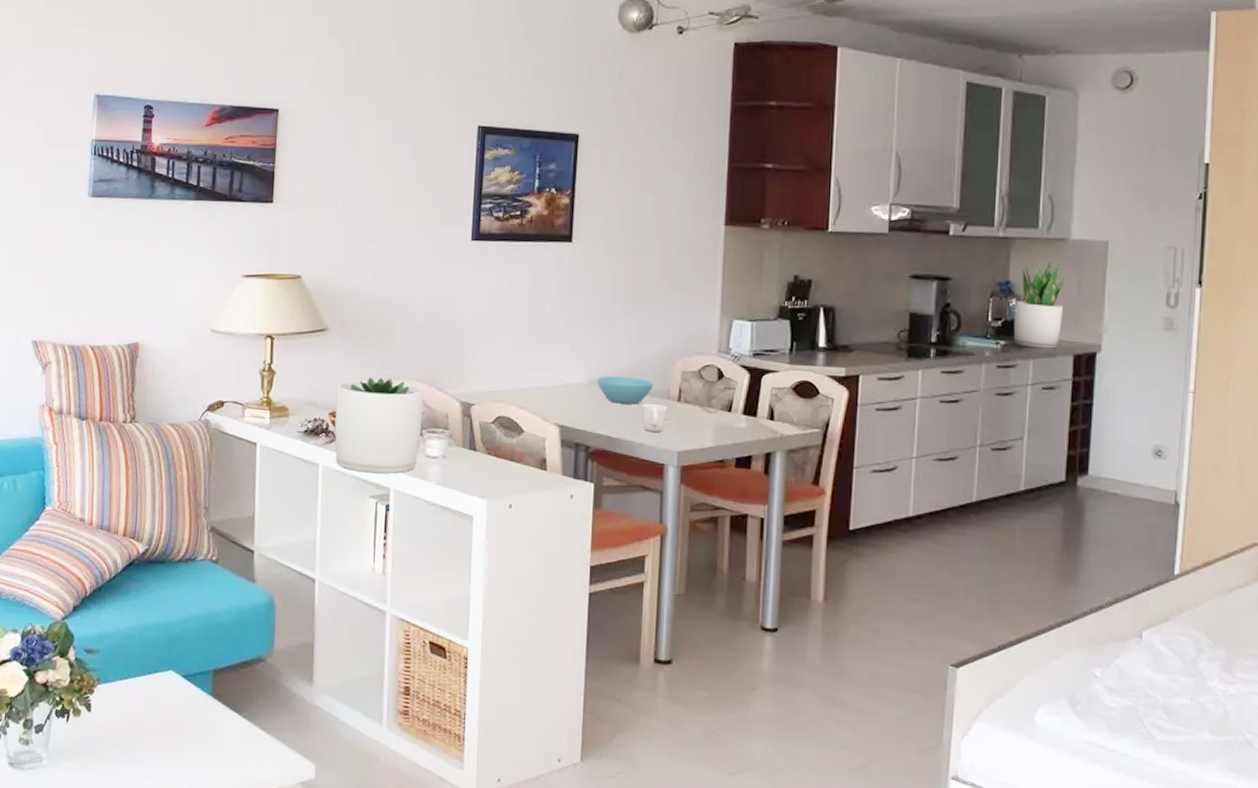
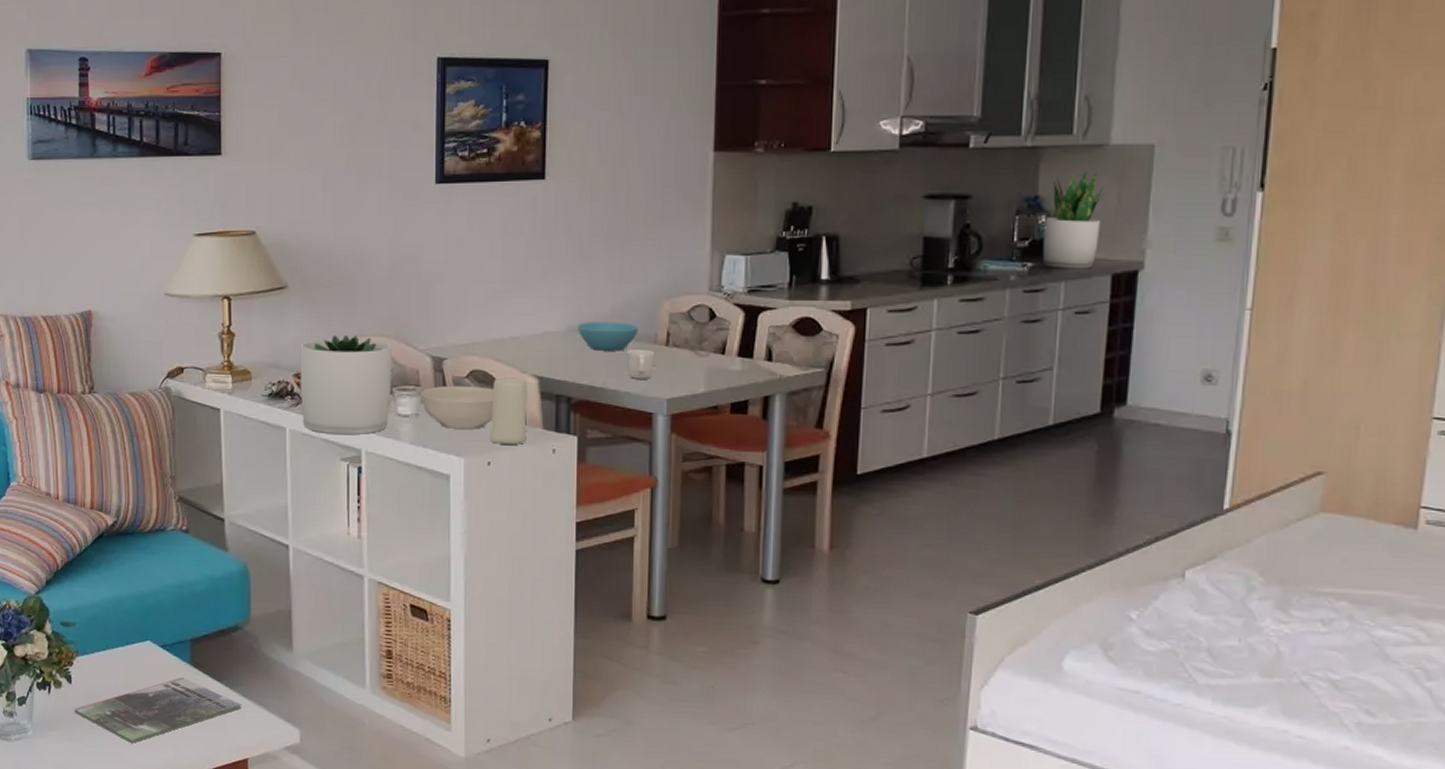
magazine: none [91,708,260,775] -> present [74,677,242,743]
bowl: none [449,430,518,473] -> present [421,385,494,429]
candle: none [513,425,549,489] -> present [491,378,527,445]

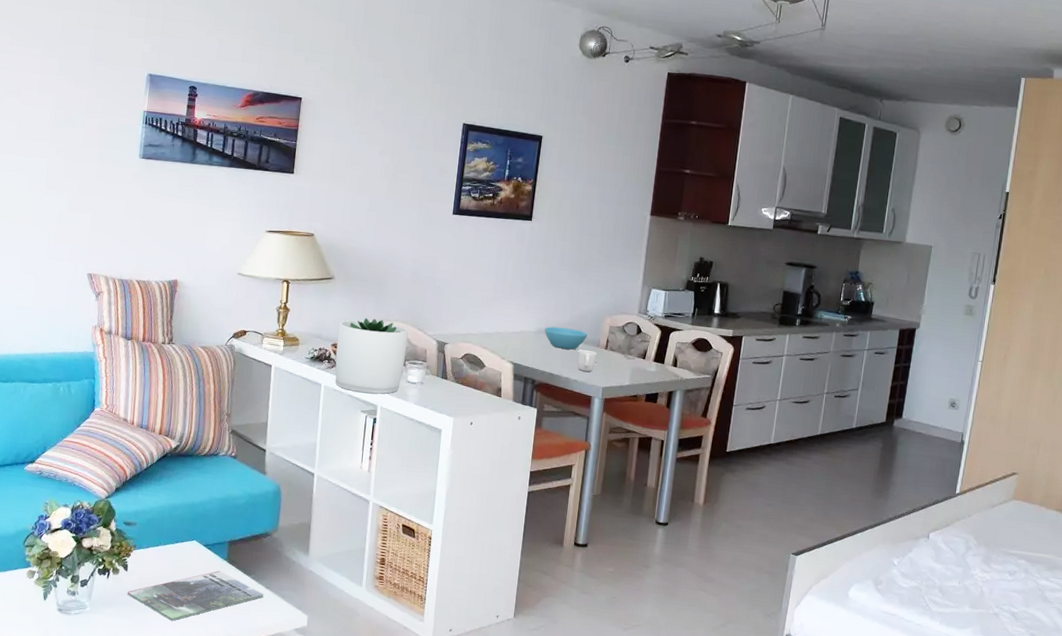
bowl: present [421,385,494,429] -> none [426,363,481,398]
candle: present [491,378,527,445] -> none [474,361,505,412]
planter: present [1042,170,1104,269] -> none [857,258,899,324]

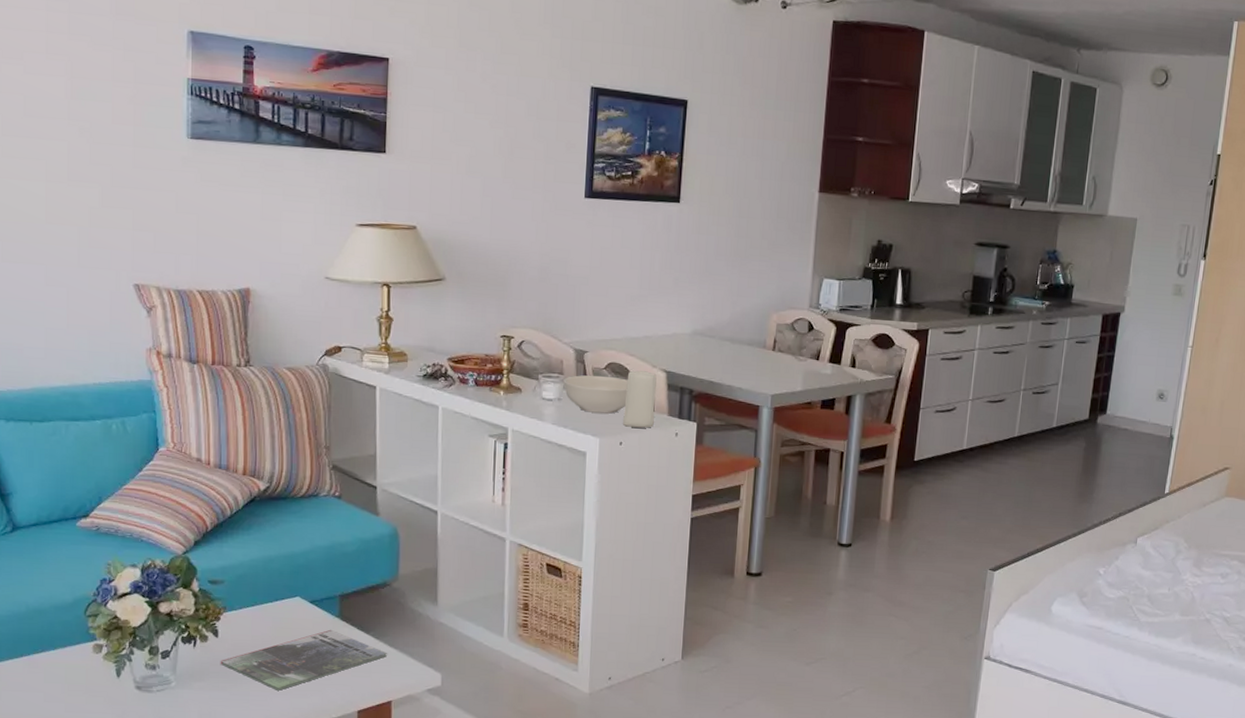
planter: present [335,318,408,394] -> none [453,325,539,415]
bowl: none [426,363,481,398] -> present [563,375,628,414]
candle: none [474,361,505,412] -> present [623,370,657,428]
soup bowl: present [544,326,588,350] -> none [701,327,751,353]
mug: present [577,350,598,372] -> none [740,352,764,378]

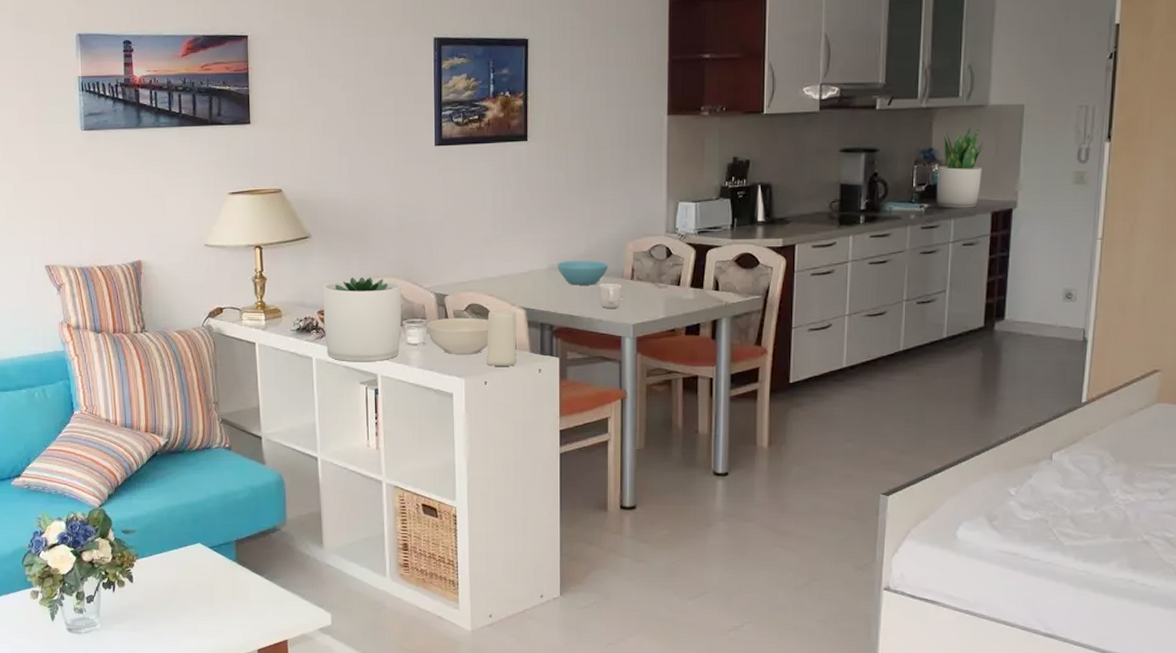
magazine: present [220,629,388,691] -> none [136,573,282,631]
planter: none [453,325,539,415] -> present [323,277,402,362]
soup bowl: none [701,327,751,353] -> present [557,261,608,285]
mug: none [740,352,764,378] -> present [599,284,623,308]
planter: none [1056,233,1101,309] -> present [936,126,985,208]

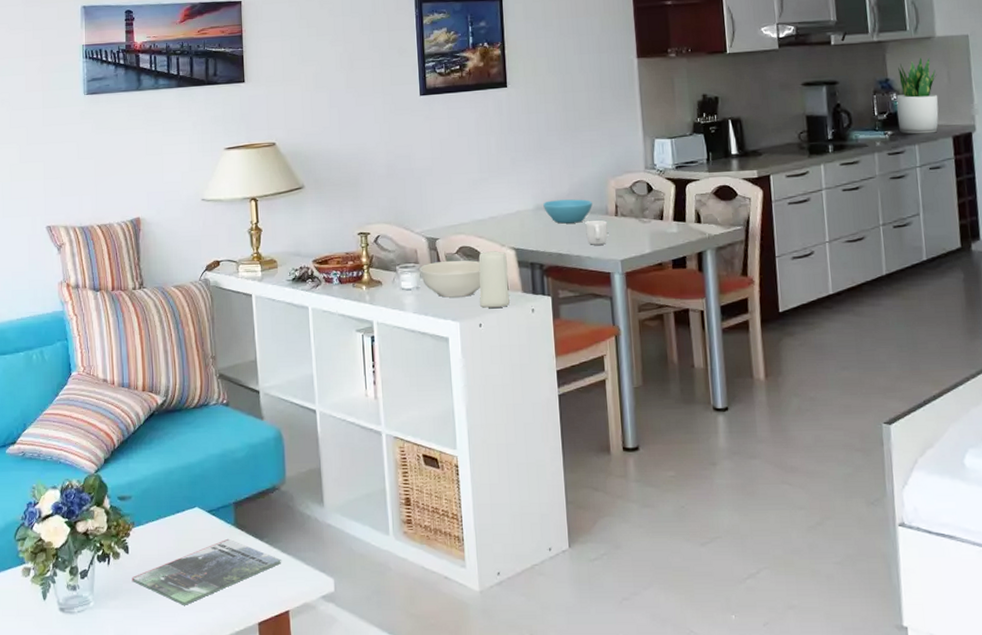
magazine: none [136,573,282,631] -> present [131,538,282,605]
planter: present [323,277,402,362] -> none [317,224,395,310]

